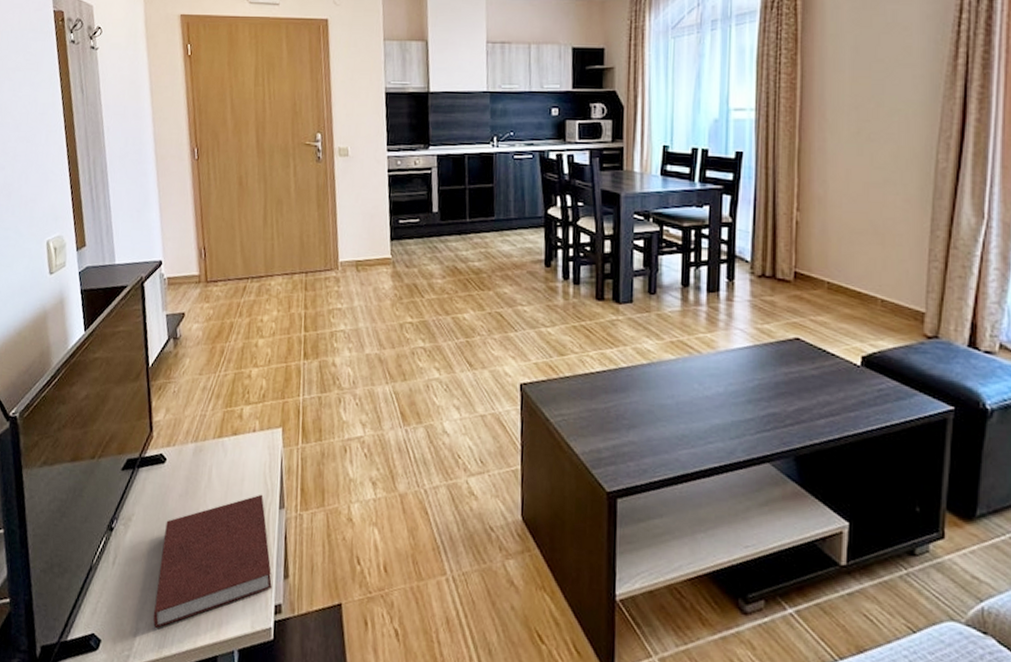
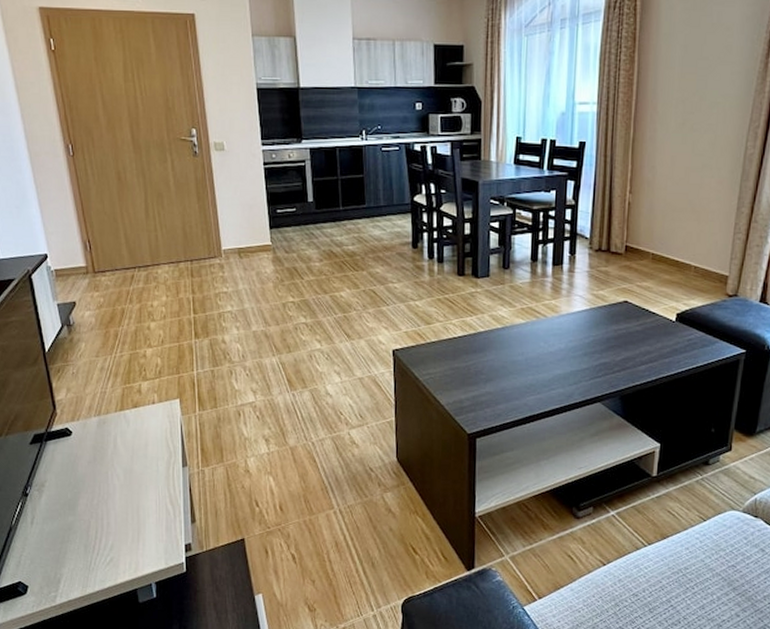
notebook: present [153,494,272,629] -> none [75,456,181,573]

